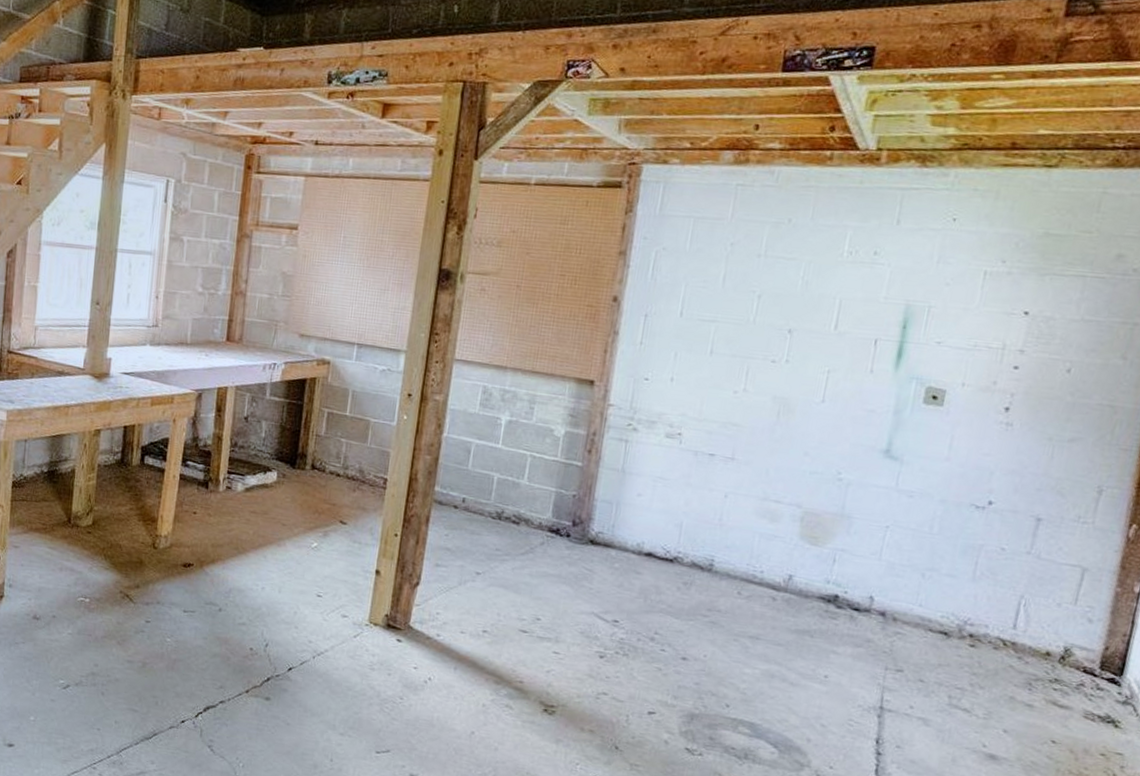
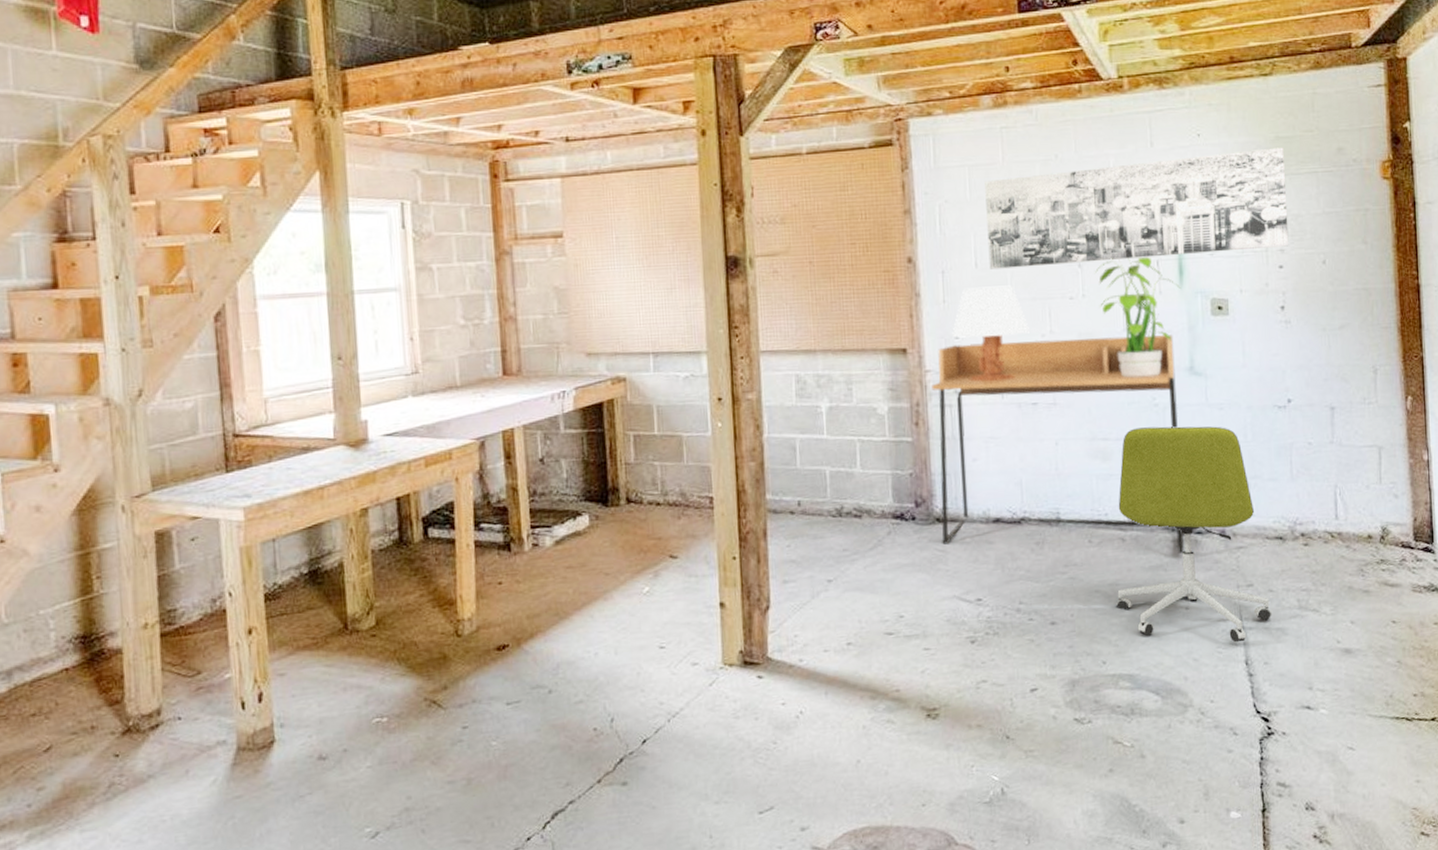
desk: none [592,385,876,626] -> present [932,335,1184,555]
table lamp: none [642,334,722,428] -> present [952,285,1029,382]
wall art: none [694,234,1052,348] -> present [985,147,1289,269]
office chair: none [753,497,924,721] -> present [1116,426,1273,643]
potted plant: none [800,329,896,453] -> present [1094,256,1181,379]

